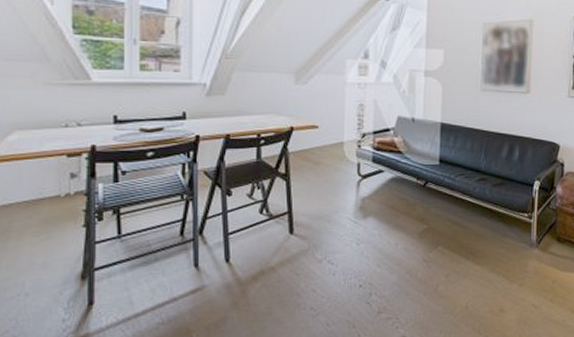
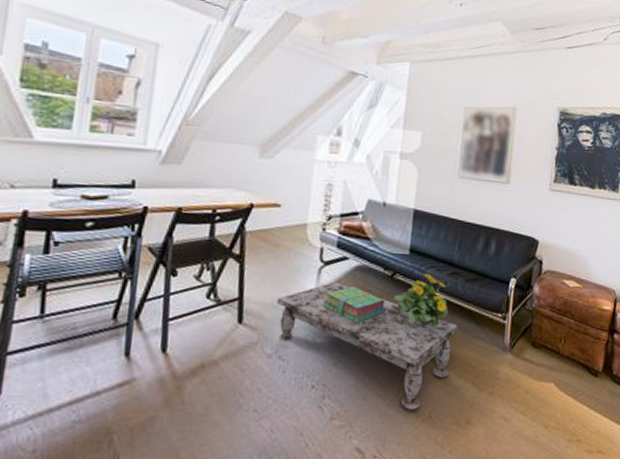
coffee table: none [322,193,488,302] -> present [276,281,458,410]
stack of books: none [363,195,421,229] -> present [322,285,386,324]
flowering plant: none [427,182,478,229] -> present [394,274,449,327]

